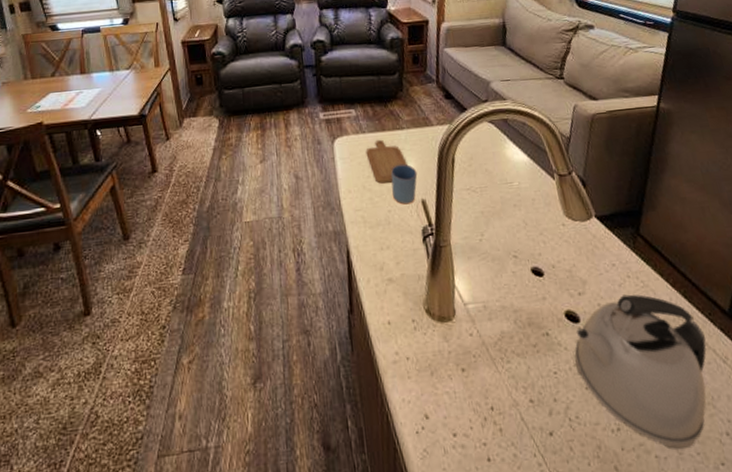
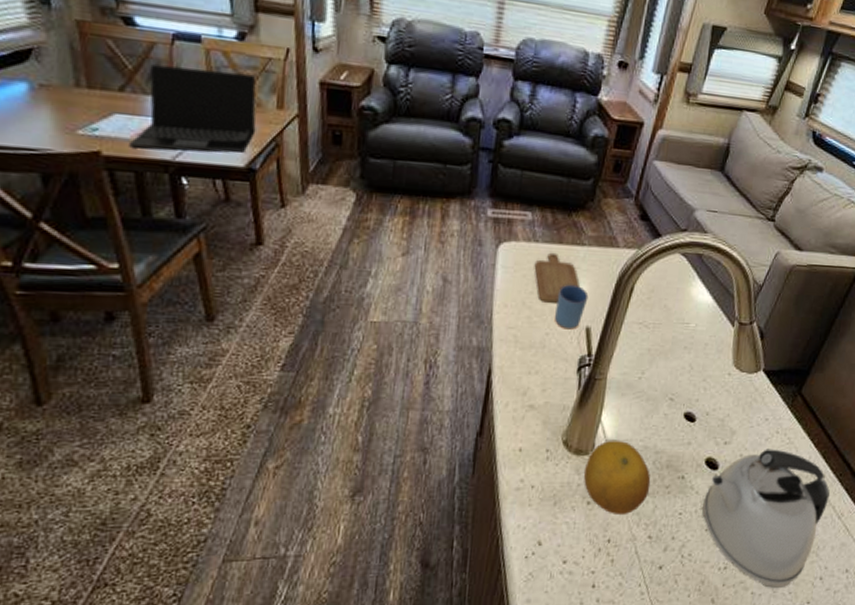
laptop: none [61,46,143,115] -> present [129,64,257,153]
fruit: none [451,302,518,380] -> present [583,440,651,516]

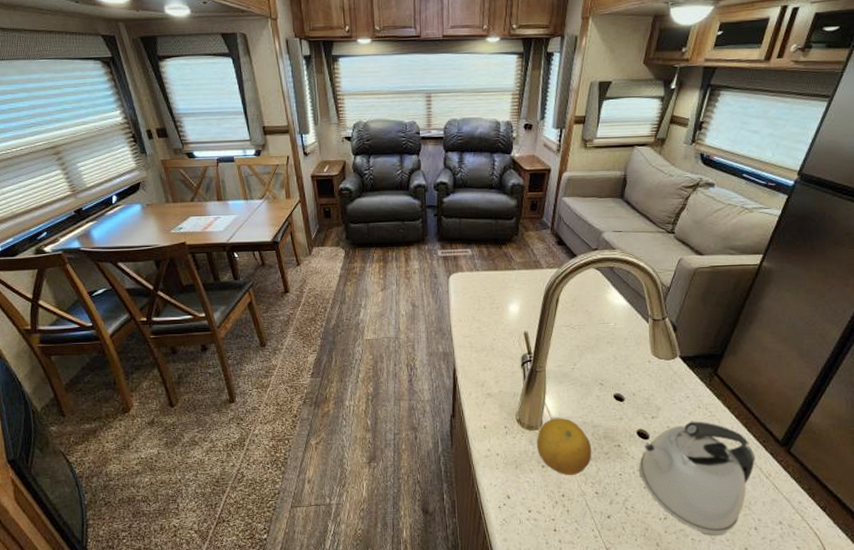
laptop: present [129,64,257,153] -> none [201,178,275,237]
chopping board: present [534,252,579,303] -> none [478,277,515,316]
mug: present [555,284,589,330] -> none [498,300,523,335]

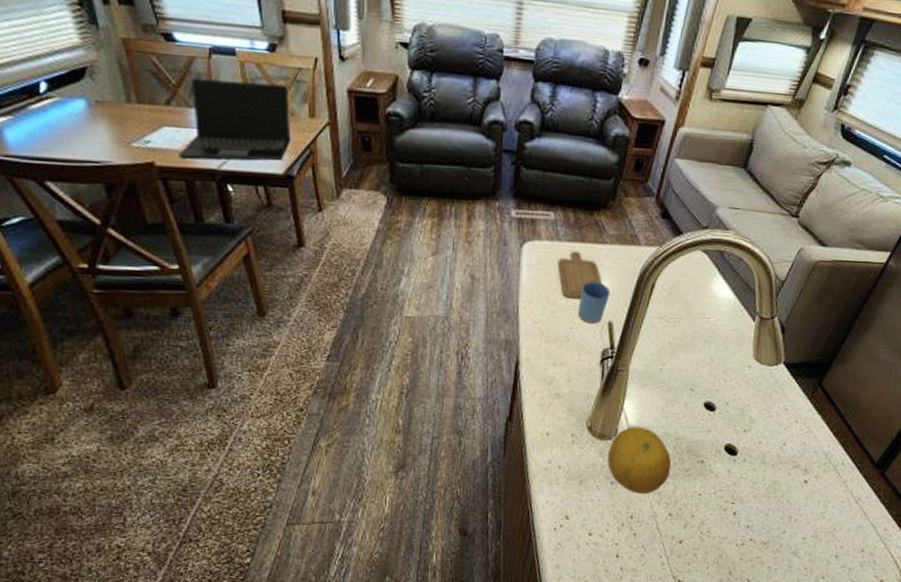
laptop: none [201,178,275,237] -> present [179,78,291,161]
chopping board: none [478,277,515,316] -> present [557,250,602,299]
mug: none [498,300,523,335] -> present [578,281,611,324]
kettle: present [639,421,755,535] -> none [721,437,848,563]

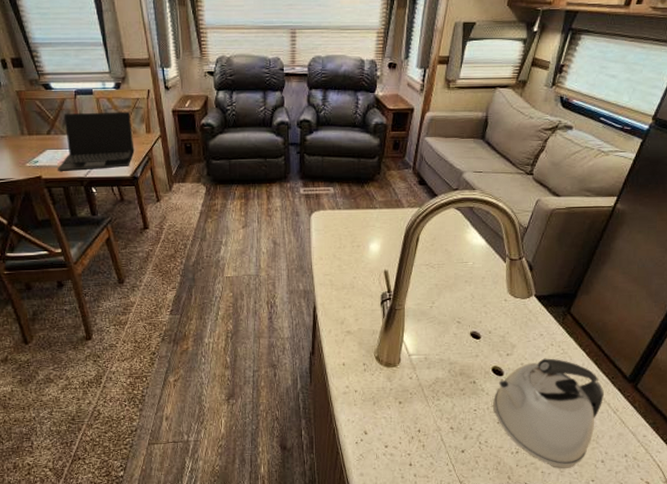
chopping board: present [557,250,602,299] -> none [339,216,376,254]
mug: present [578,281,611,324] -> none [359,239,384,273]
fruit: present [607,426,672,495] -> none [394,355,448,412]
kettle: none [721,437,848,563] -> present [493,358,604,468]

